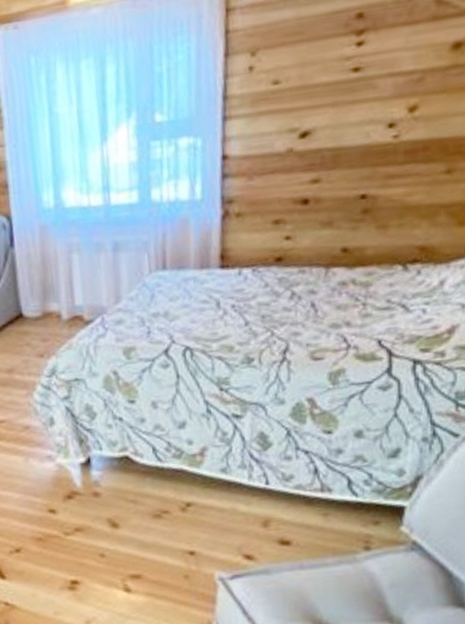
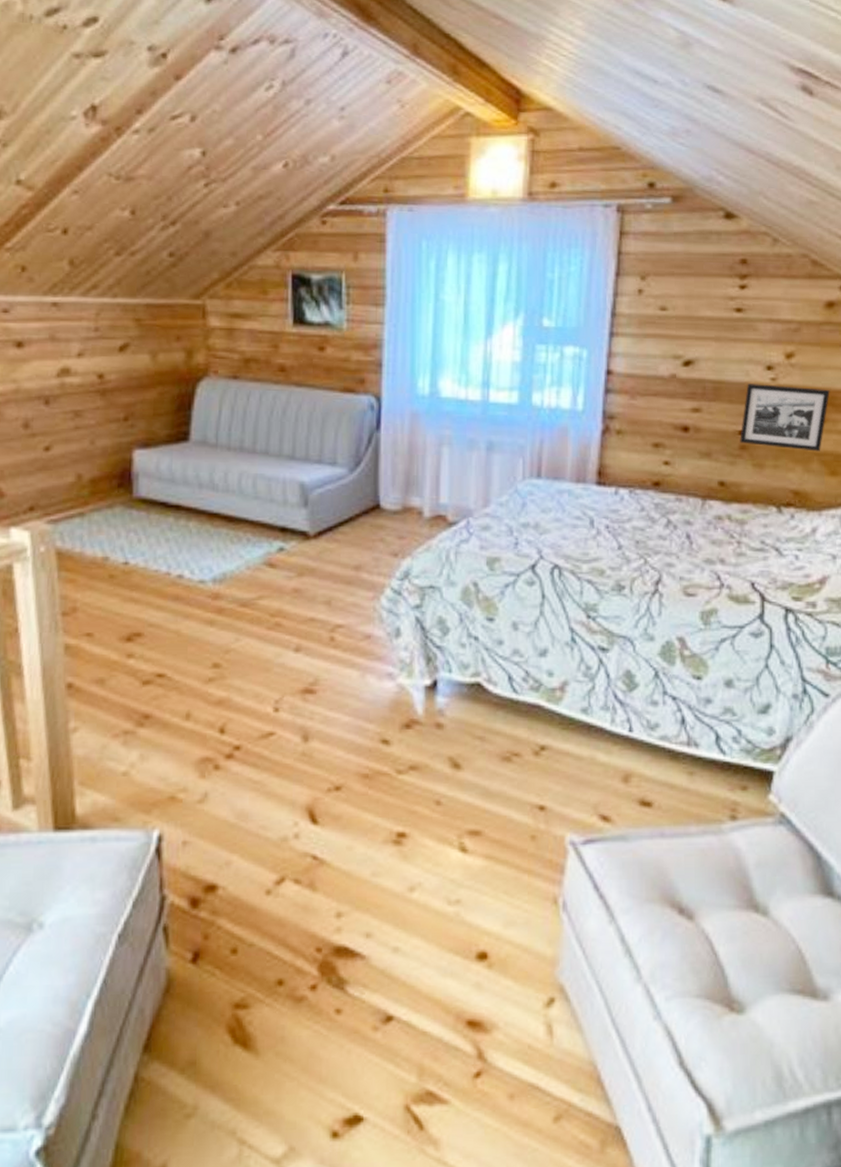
picture frame: none [362,137,458,208] -> present [740,384,830,452]

